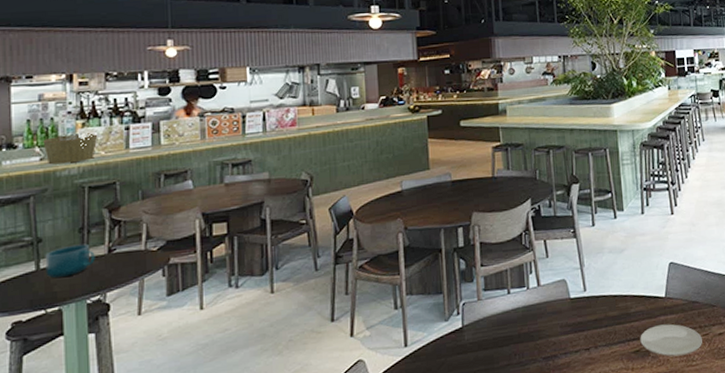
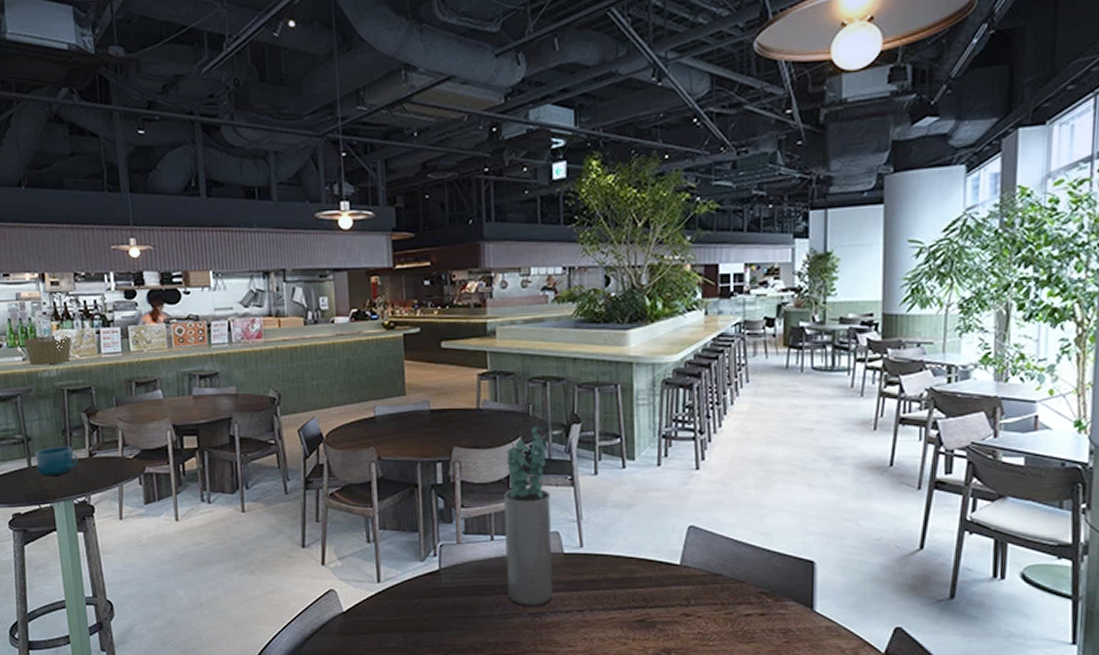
vase: none [518,180,564,352] -> present [504,417,553,607]
plate: present [640,324,702,357] -> none [645,595,723,633]

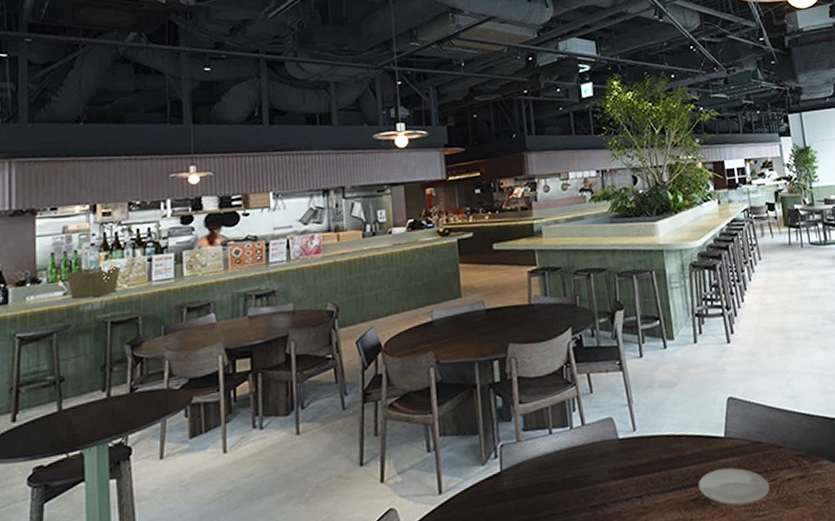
cup: present [35,446,79,477] -> none [67,382,117,420]
vase: present [504,417,553,607] -> none [559,307,612,500]
plate: none [645,595,723,633] -> present [698,467,770,506]

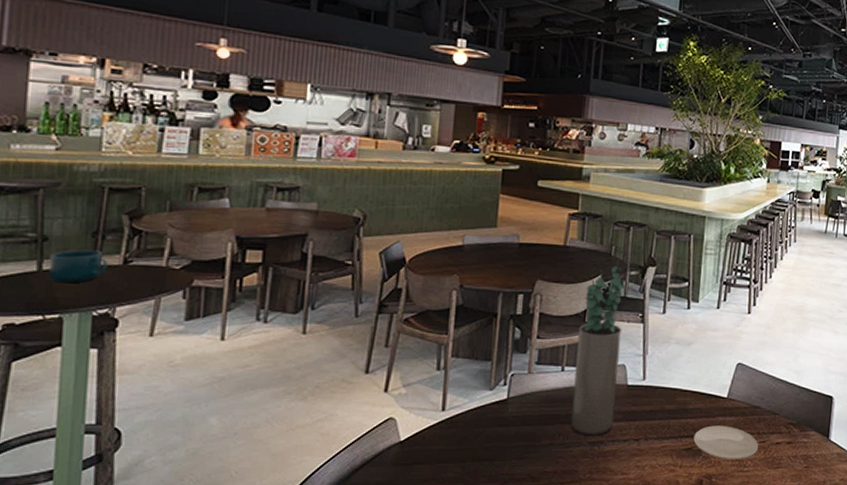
basket: present [66,266,121,300] -> none [61,126,127,160]
cup: none [67,382,117,420] -> present [48,249,108,284]
vase: none [559,307,612,500] -> present [570,258,624,436]

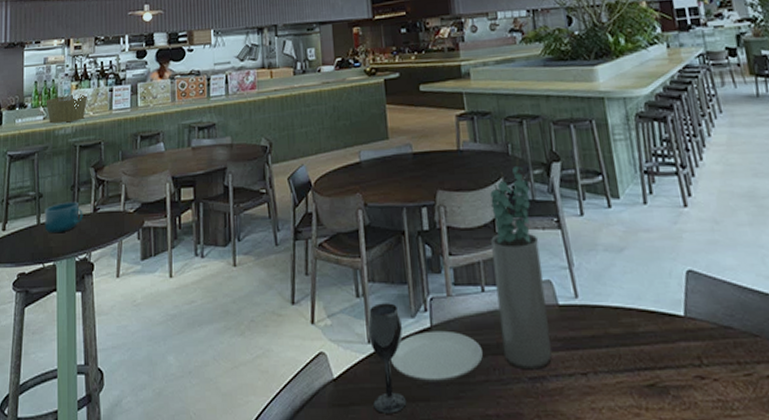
basket: none [61,126,127,160] -> present [46,95,88,124]
wine glass: none [438,376,480,471] -> present [367,303,407,414]
plate: none [461,402,552,445] -> present [390,330,483,382]
plate: present [693,425,758,460] -> none [654,353,744,400]

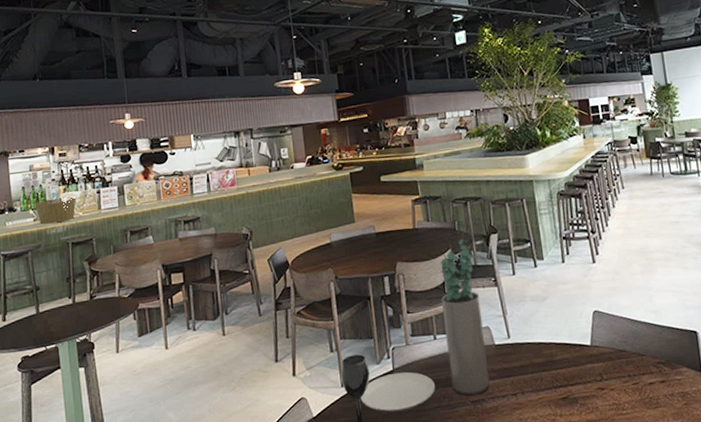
cup: present [44,201,83,234] -> none [42,291,81,321]

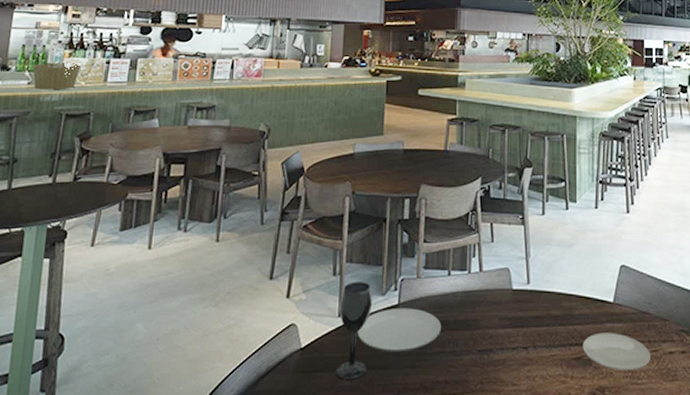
vase: present [440,231,490,396] -> none [459,160,504,344]
plate: none [567,372,632,405] -> present [583,333,650,371]

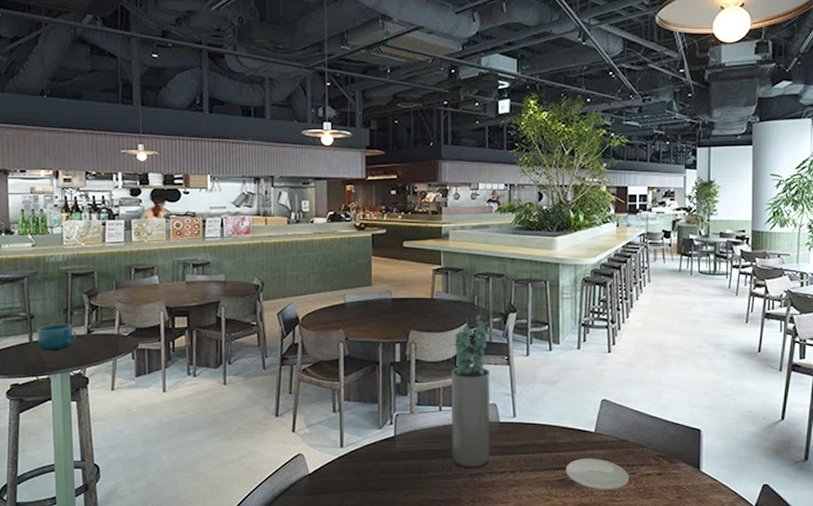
cup: none [15,169,62,200] -> present [36,323,77,351]
basket: present [32,63,82,90] -> none [34,227,80,251]
wine glass: present [336,282,372,380] -> none [341,417,370,499]
plate: present [357,307,441,353] -> none [358,439,434,477]
vase: none [459,160,504,344] -> present [451,306,491,469]

